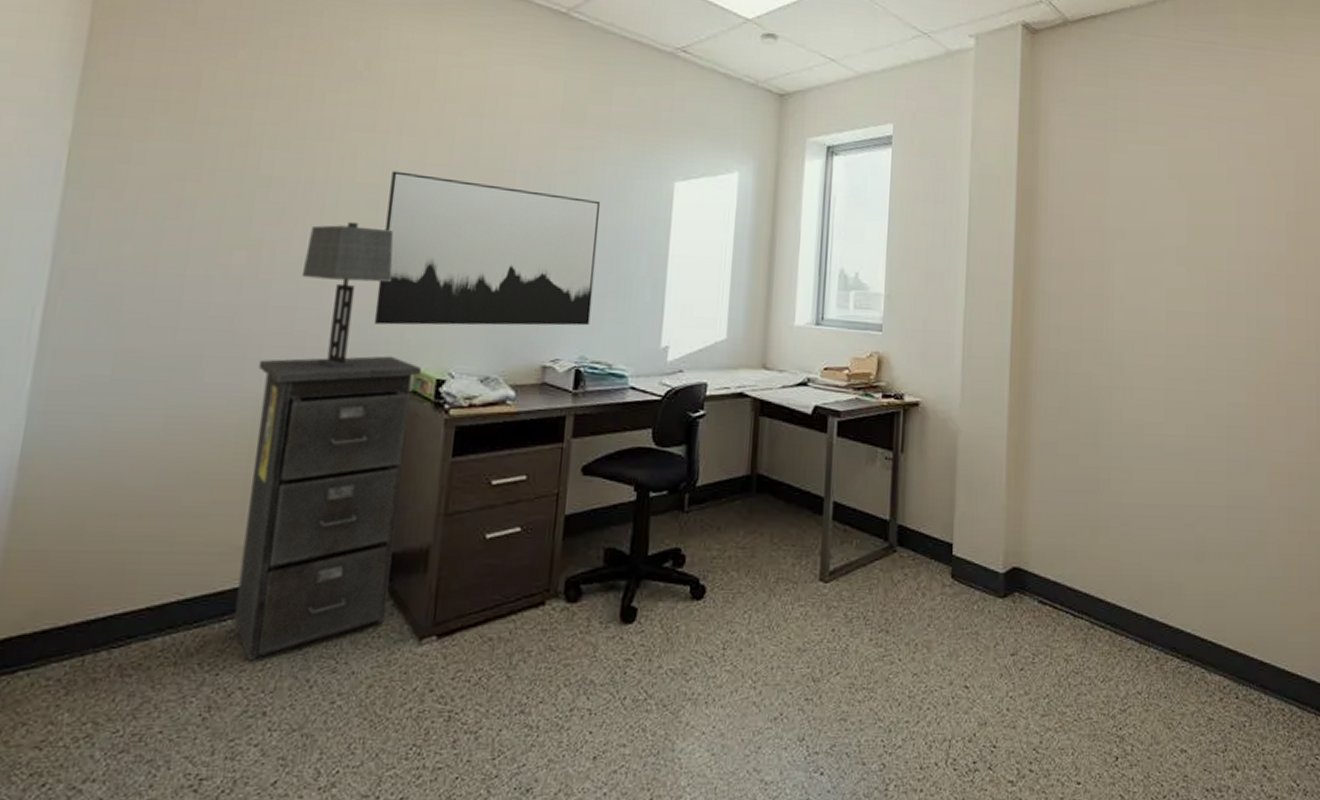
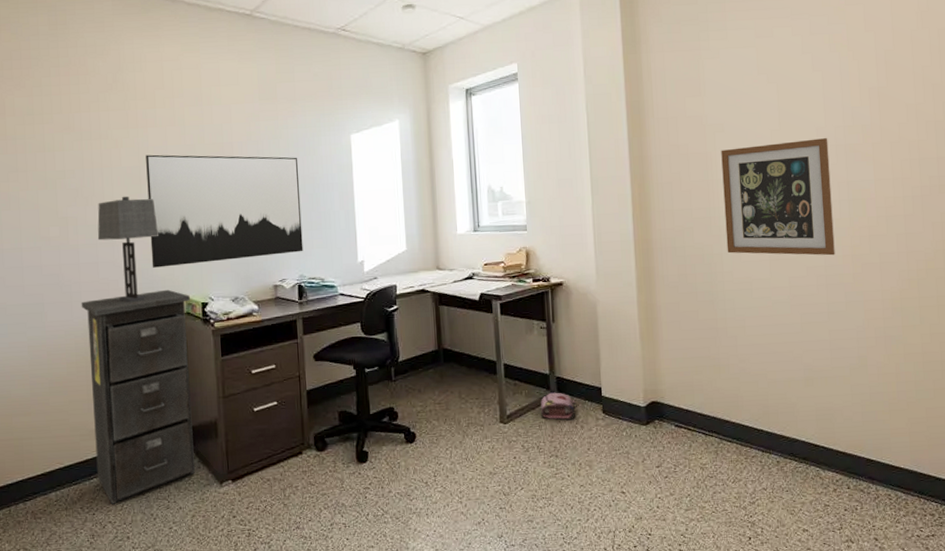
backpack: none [872,545,920,584] -> present [540,392,577,420]
wall art: none [1118,261,1239,403] -> present [721,138,835,256]

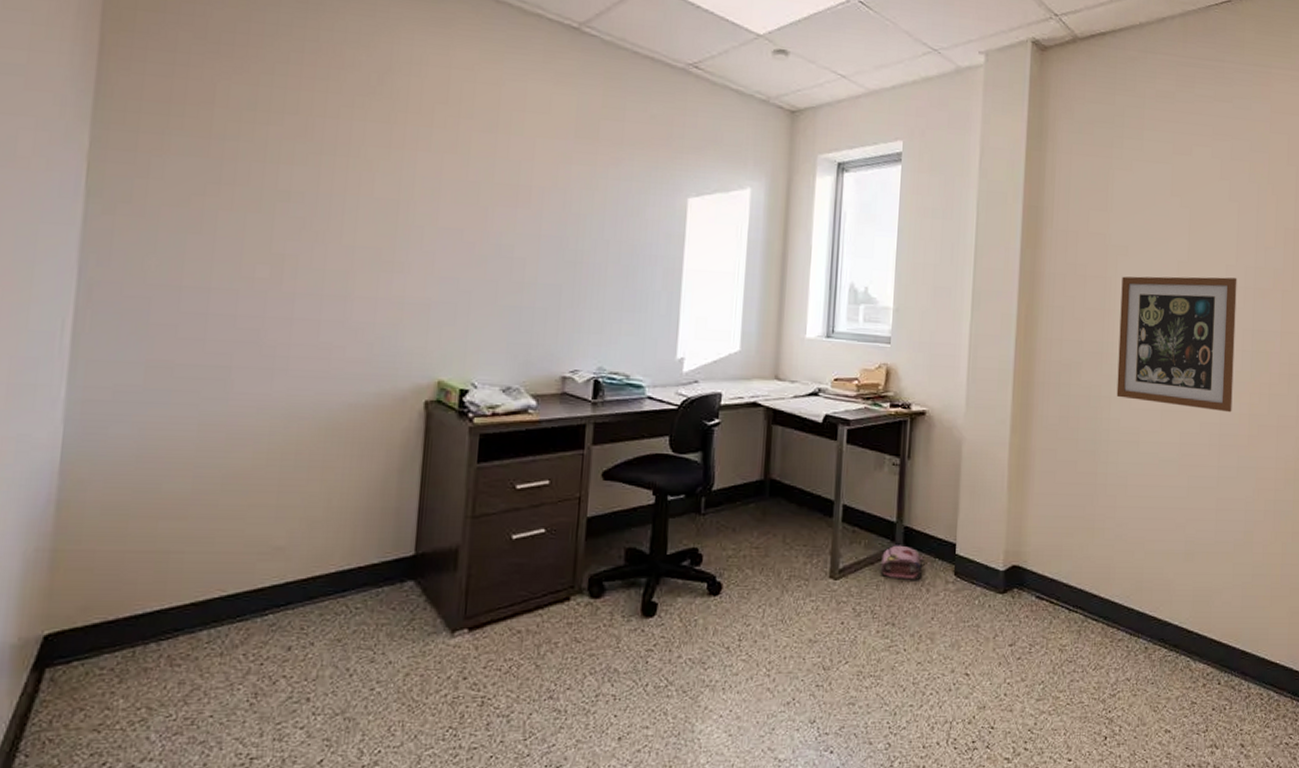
filing cabinet: present [81,289,195,504] -> none [274,366,445,652]
table lamp: present [97,196,158,302] -> none [324,236,414,379]
wall art: present [146,154,303,268] -> none [397,186,615,338]

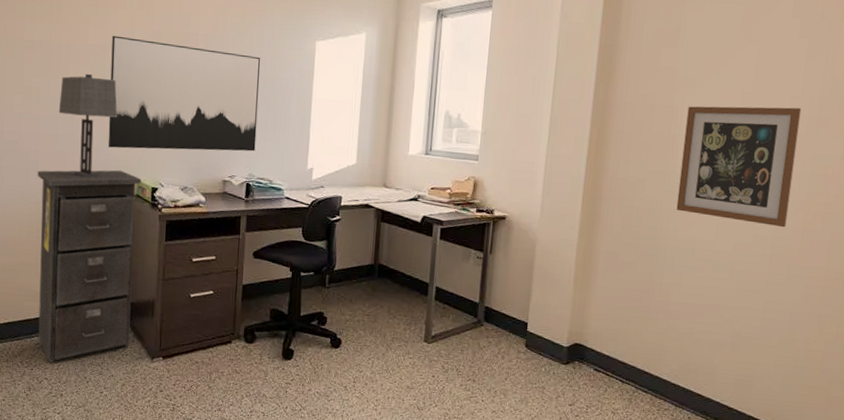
filing cabinet: none [274,366,445,652] -> present [37,170,141,363]
table lamp: none [324,236,414,379] -> present [58,73,117,178]
wall art: none [397,186,615,338] -> present [108,35,261,152]
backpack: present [880,545,925,581] -> none [464,320,501,349]

